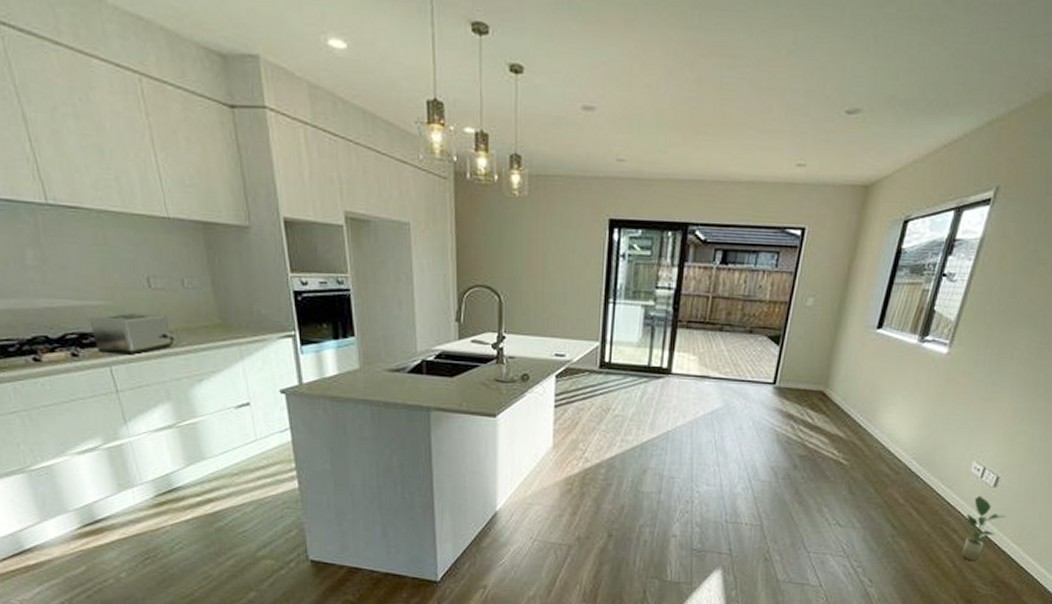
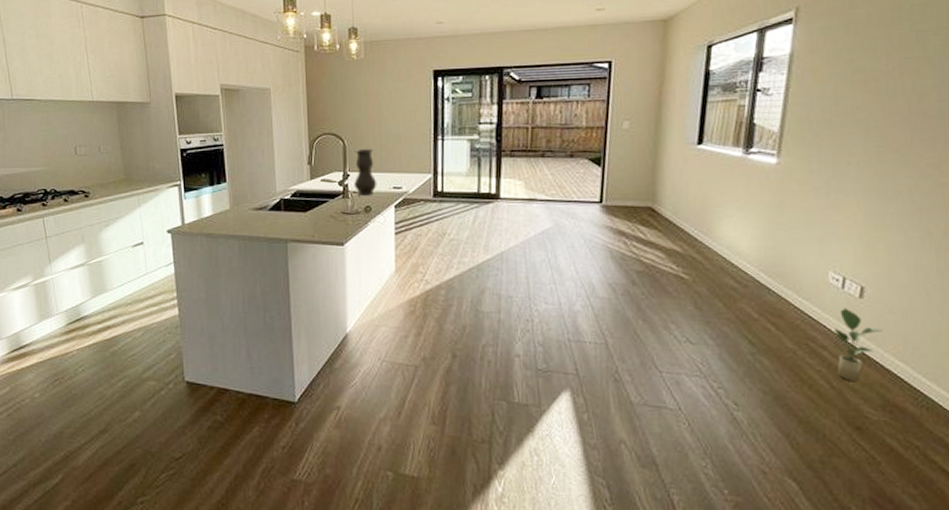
toaster: present [89,312,171,355] -> none [32,174,88,208]
vase: none [510,306,537,362] -> present [353,148,377,196]

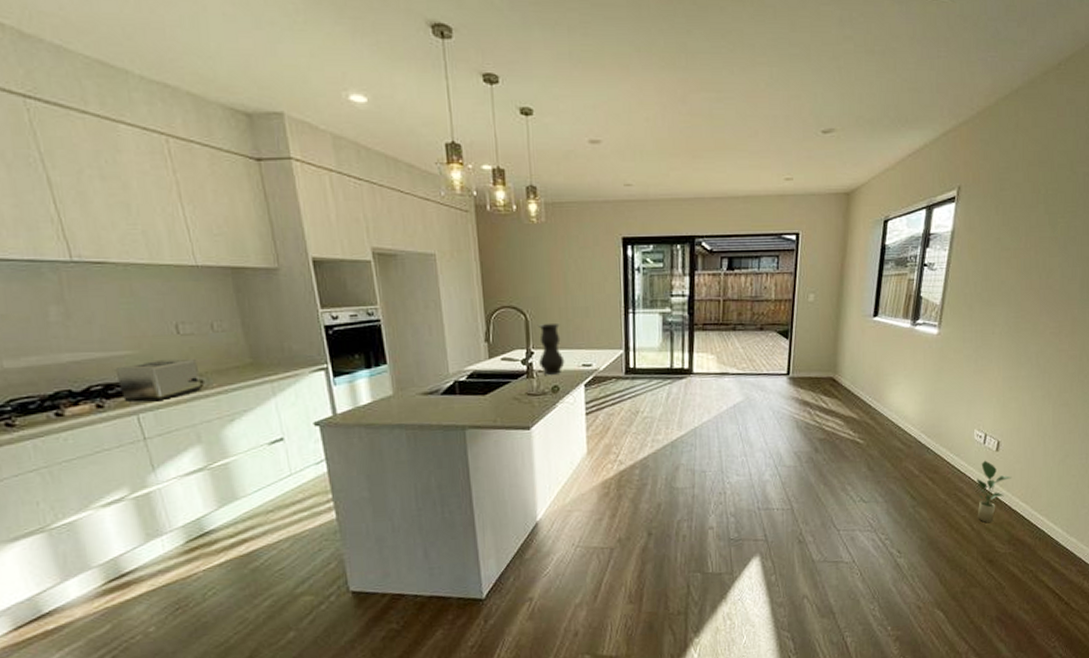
toaster: none [32,174,88,208] -> present [115,358,201,402]

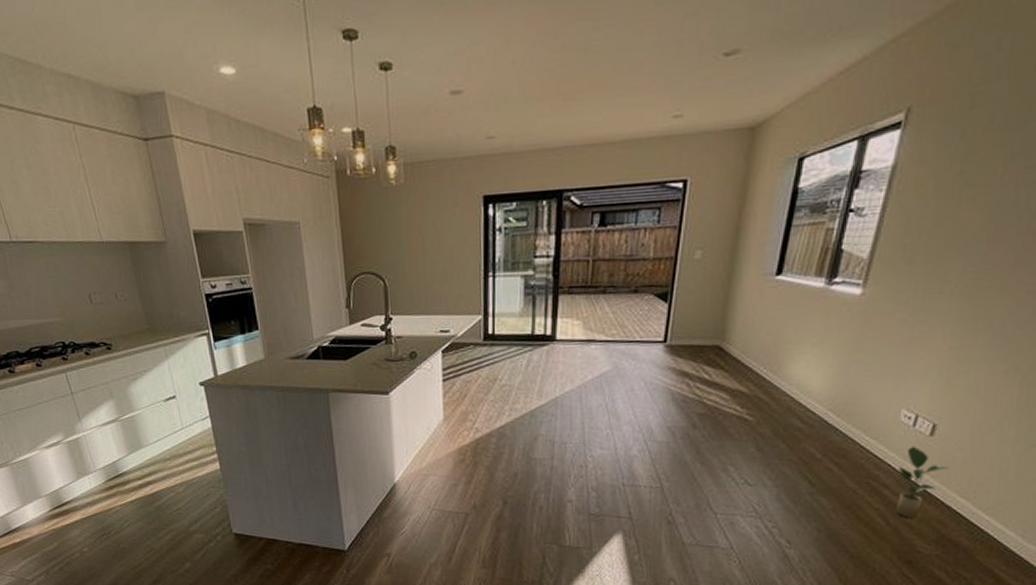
toaster: present [115,358,201,402] -> none [47,324,111,362]
vase: present [537,322,565,375] -> none [396,288,423,341]

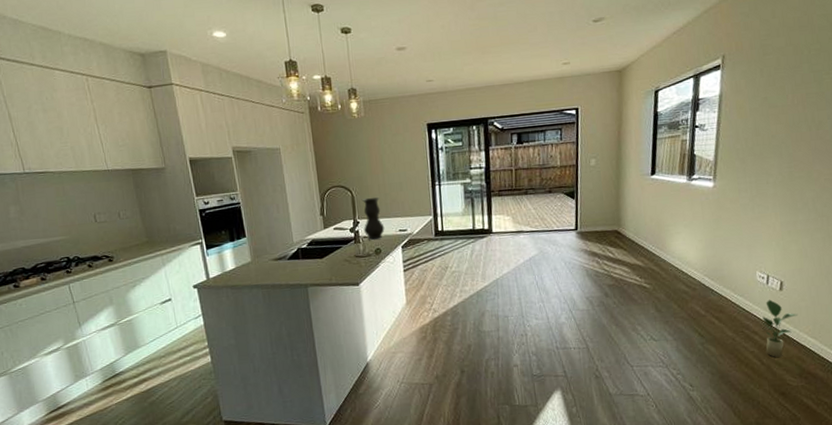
vase: none [396,288,423,341] -> present [361,197,385,240]

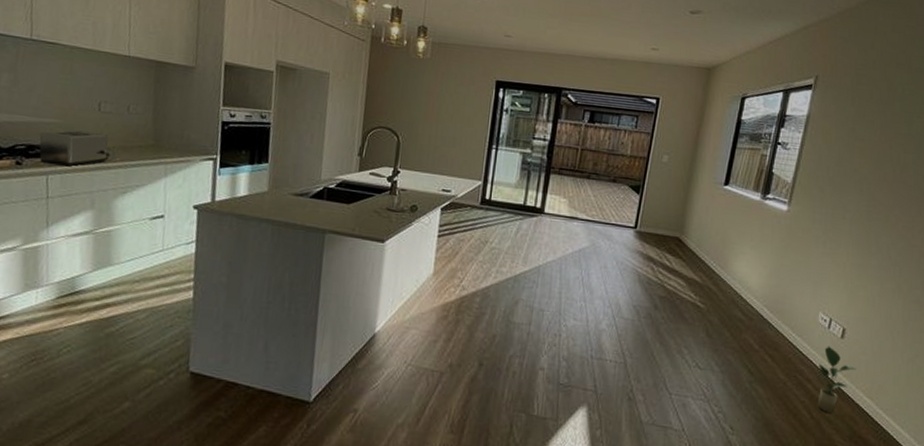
toaster: none [53,240,112,275] -> present [39,130,109,167]
vase: present [361,197,385,240] -> none [403,146,428,195]

